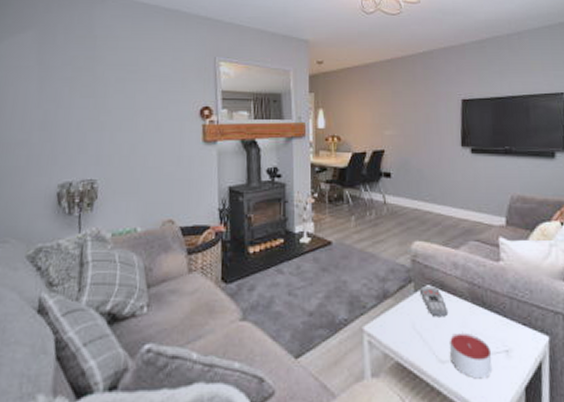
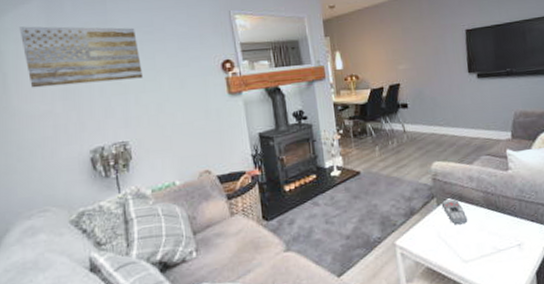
wall art: none [11,55,122,117] -> present [19,26,144,88]
candle: present [450,332,492,379] -> none [471,234,508,272]

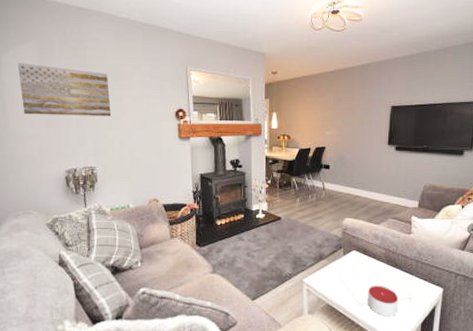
remote control: present [441,199,468,225] -> none [347,252,368,274]
candle: none [471,234,508,272] -> present [368,284,399,317]

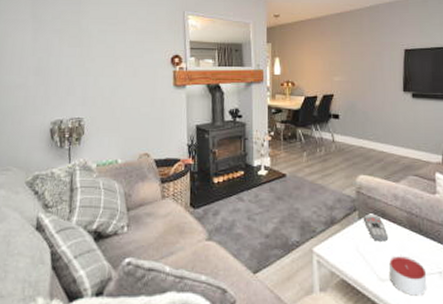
wall art: present [17,63,112,117] -> none [9,10,104,64]
remote control: none [347,252,368,274] -> present [363,215,389,242]

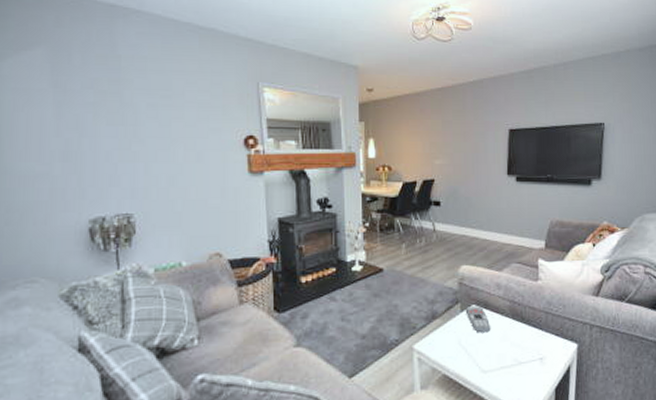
candle: present [389,255,427,296] -> none [492,344,528,384]

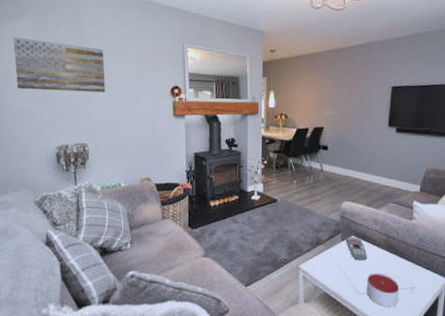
wall art: none [19,75,156,146] -> present [13,37,106,93]
candle: none [492,344,528,384] -> present [367,272,400,308]

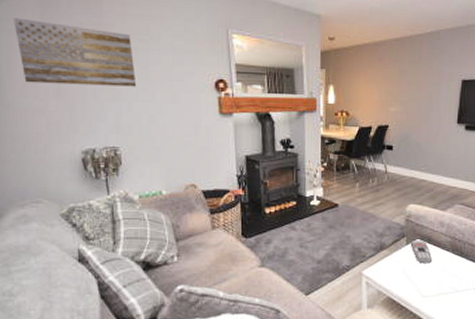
candle: present [367,272,400,308] -> none [431,275,464,308]

